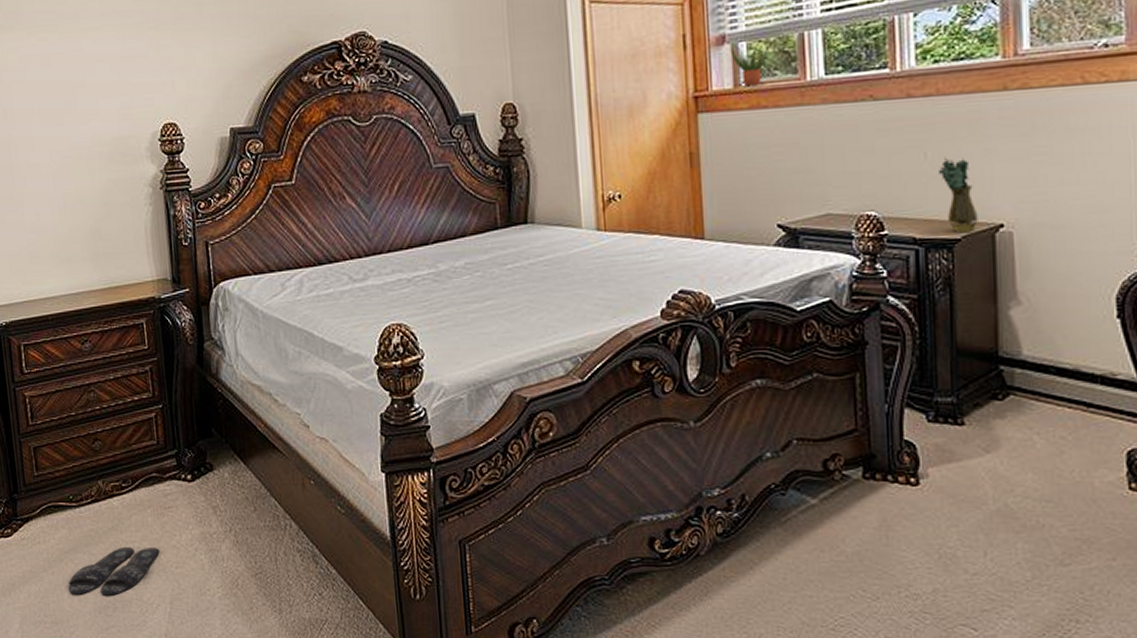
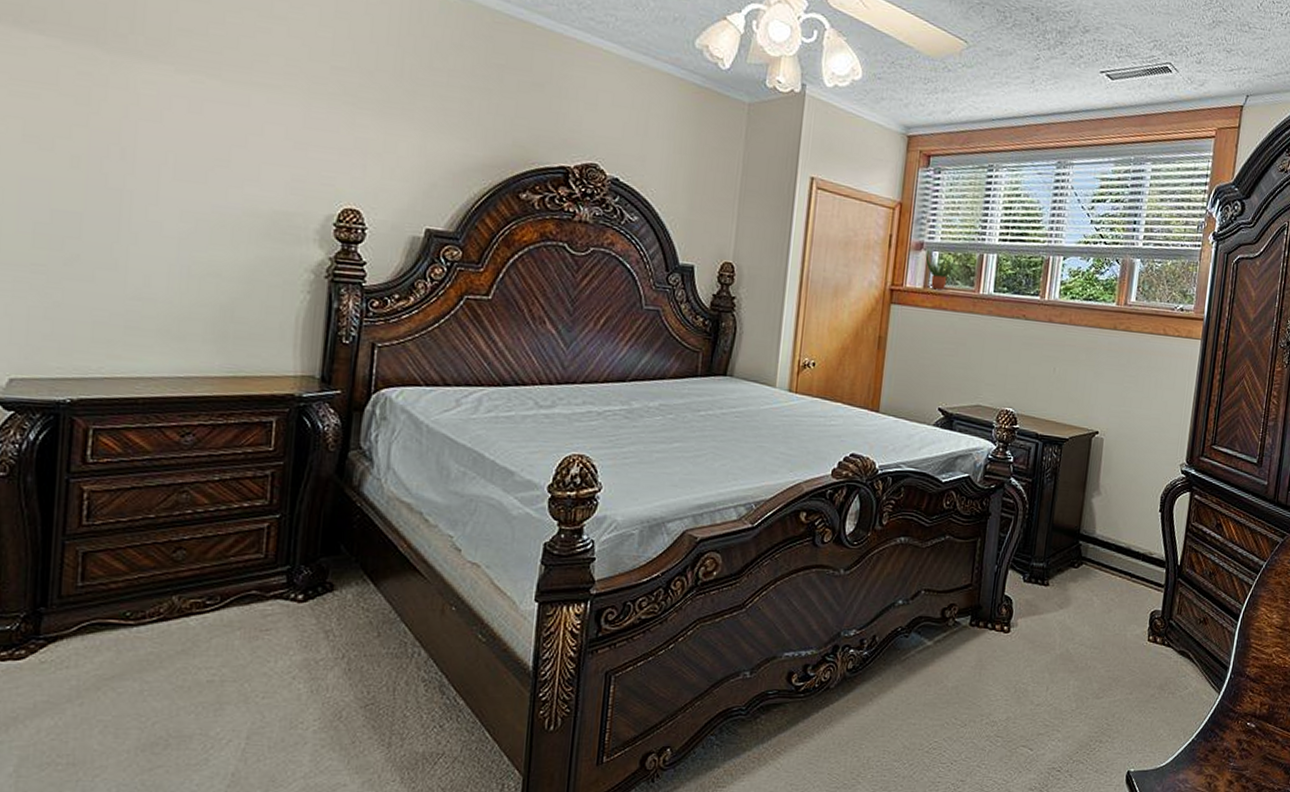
slippers: present [68,546,160,597] -> none [101,673,244,732]
vase: present [939,156,978,233] -> none [1061,373,1083,435]

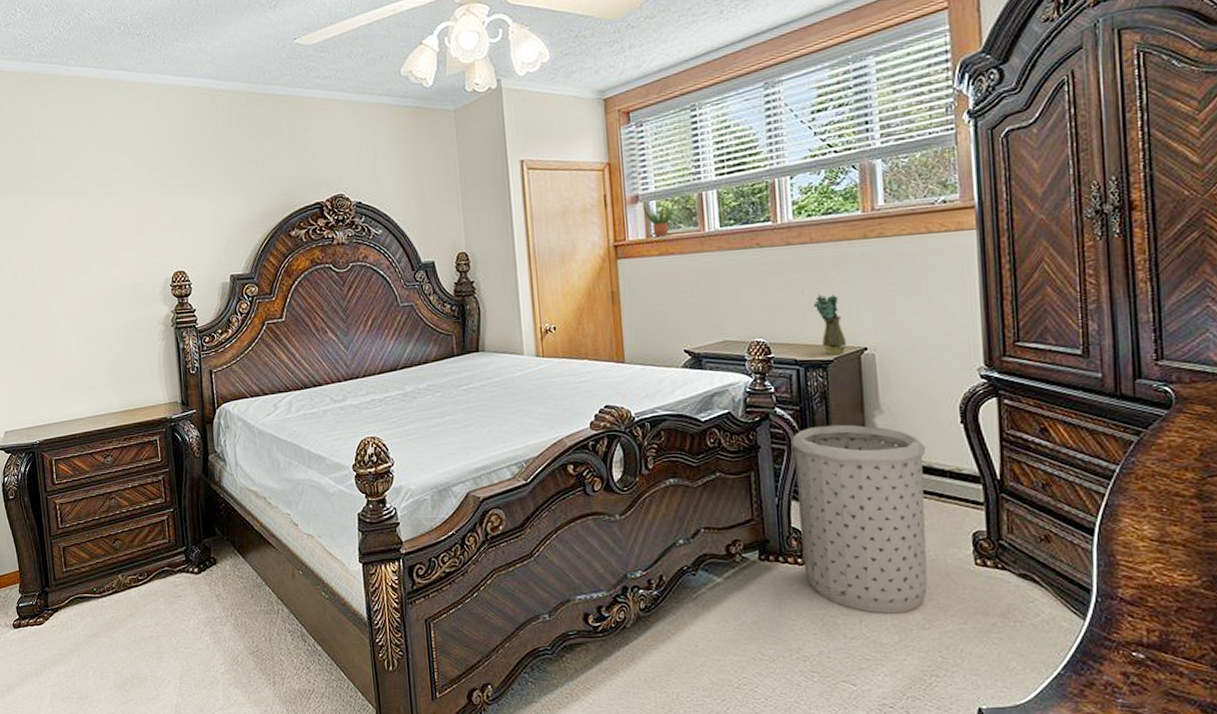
laundry basket: none [1008,500,1129,683] -> present [791,424,928,614]
vase: none [1061,373,1083,435] -> present [814,293,847,356]

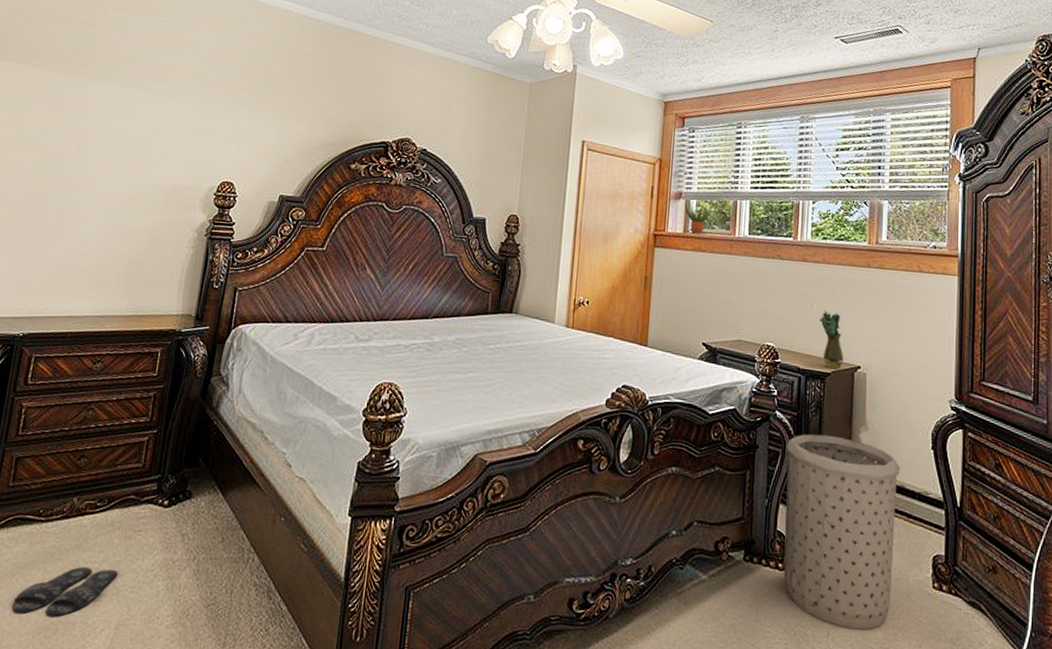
slippers: none [92,630,171,675] -> present [12,566,118,618]

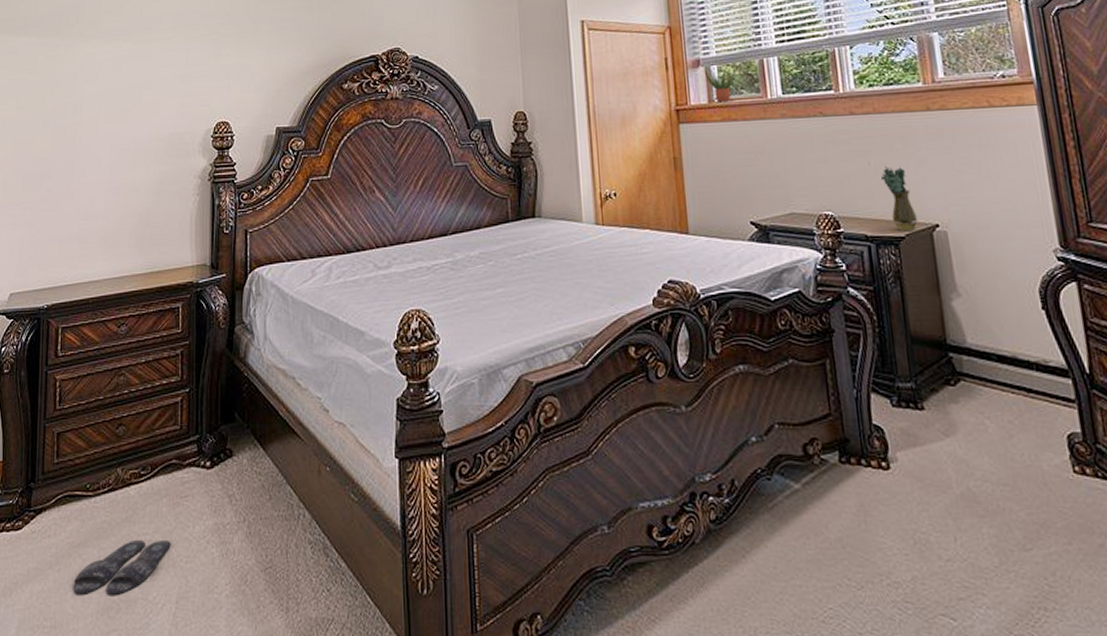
laundry basket: present [783,434,901,630] -> none [866,307,1025,531]

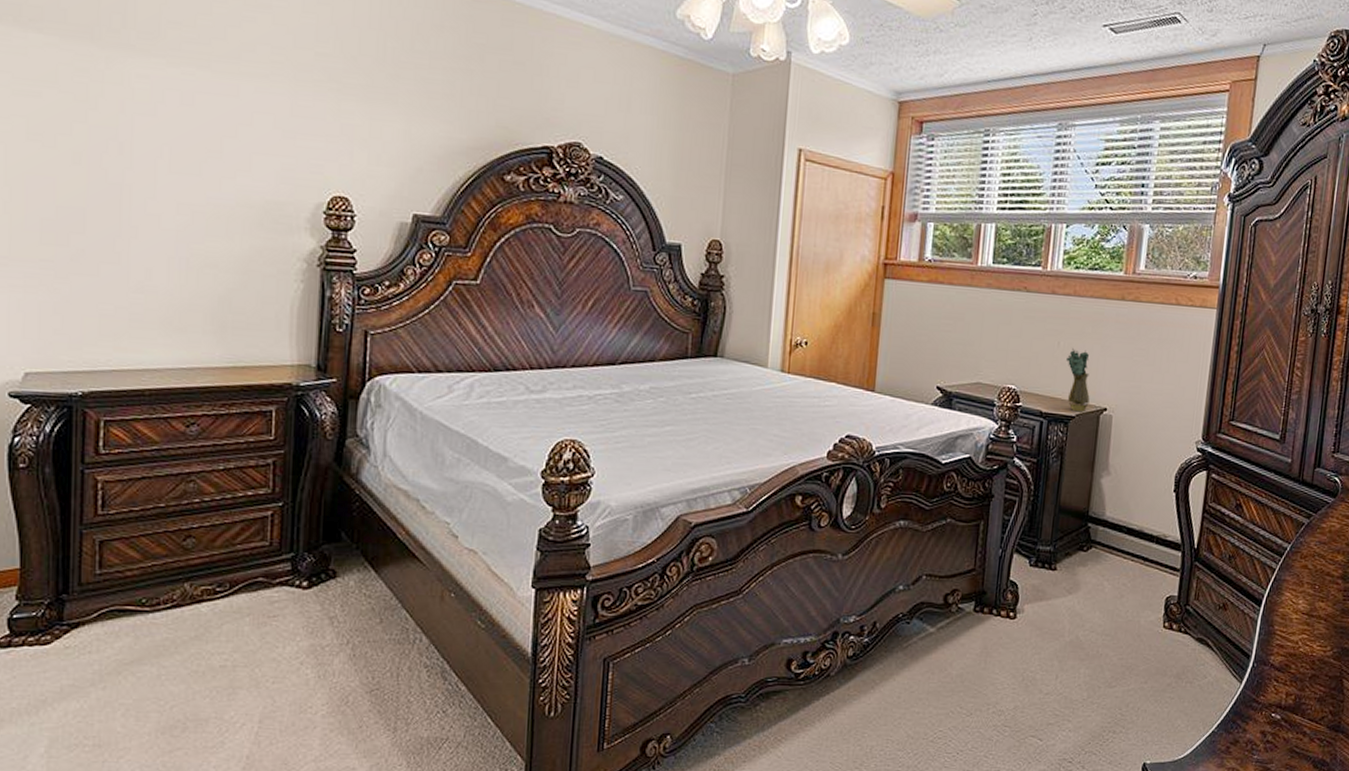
slippers: present [73,539,171,596] -> none [123,658,254,715]
potted plant: present [703,66,736,103] -> none [920,222,952,263]

